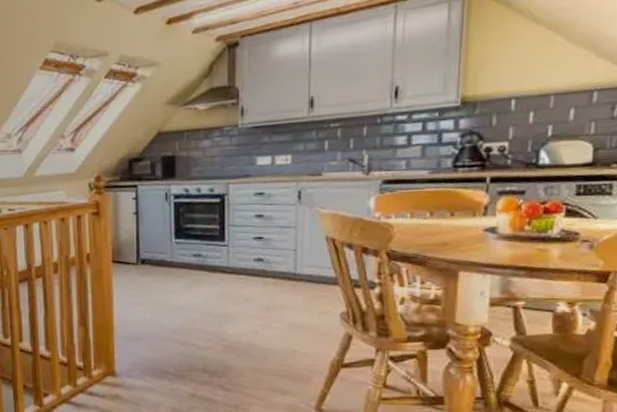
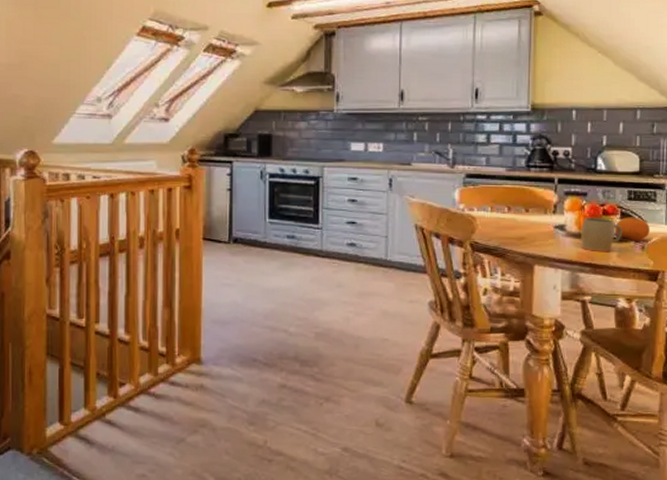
mug: none [515,216,567,254] -> present [581,217,622,251]
fruit: none [557,213,602,241] -> present [614,217,650,241]

